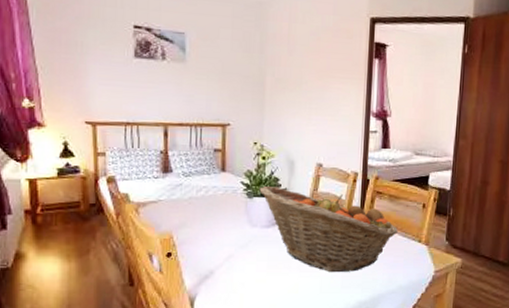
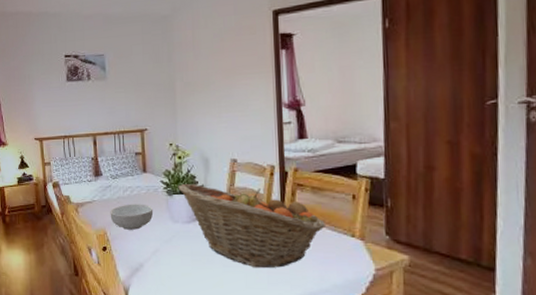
cereal bowl: none [179,205,230,234] -> present [110,204,154,230]

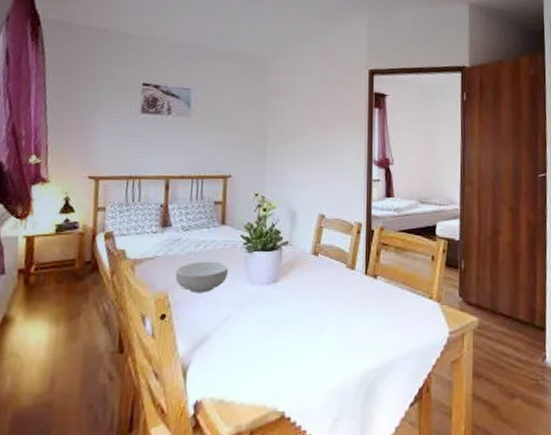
fruit basket: present [178,183,327,268] -> none [259,238,408,335]

